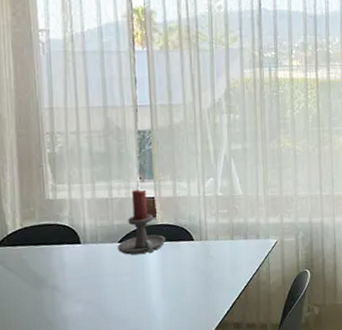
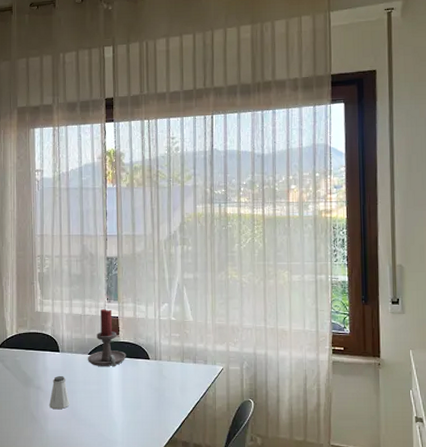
saltshaker: none [70,271,97,311] -> present [49,376,70,410]

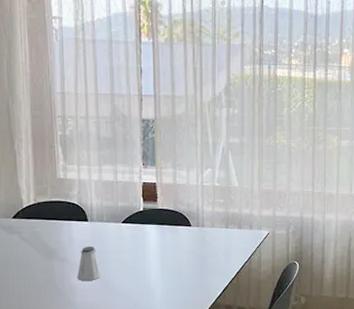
candle holder: present [87,309,126,367] -> none [120,175,165,235]

